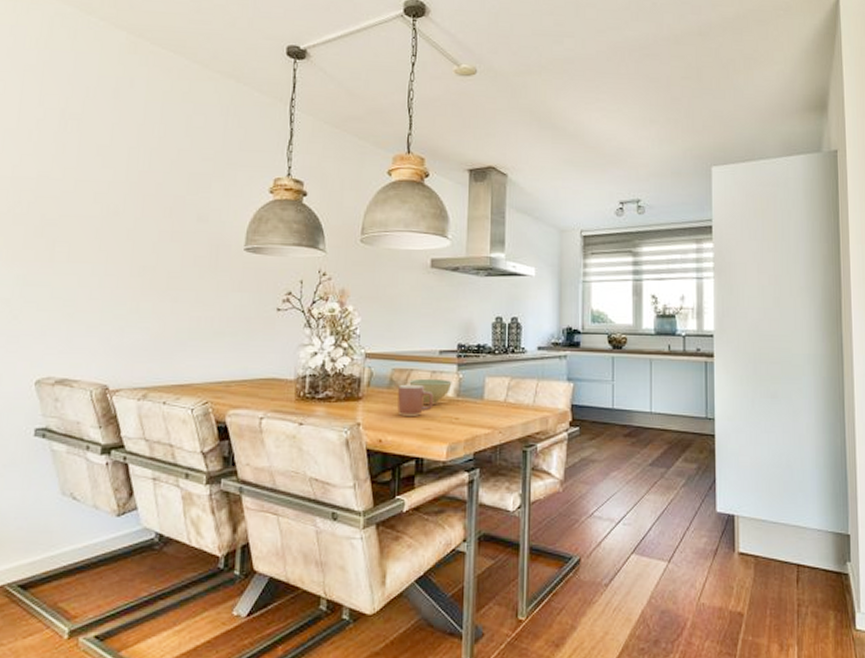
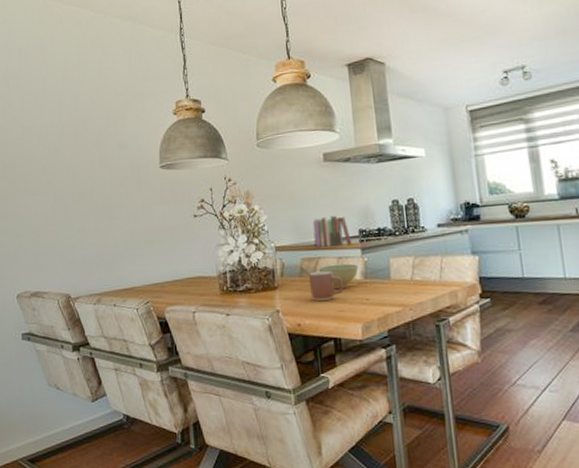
books: none [409,326,449,361] -> present [312,215,352,248]

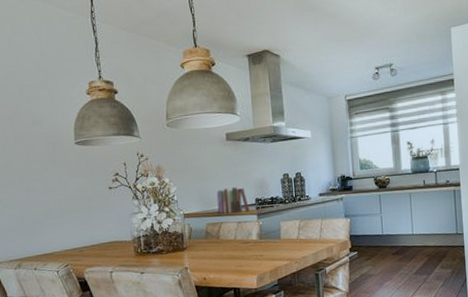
mug: present [309,270,344,301] -> none [213,233,242,258]
bowl: present [318,263,359,290] -> none [221,227,255,249]

